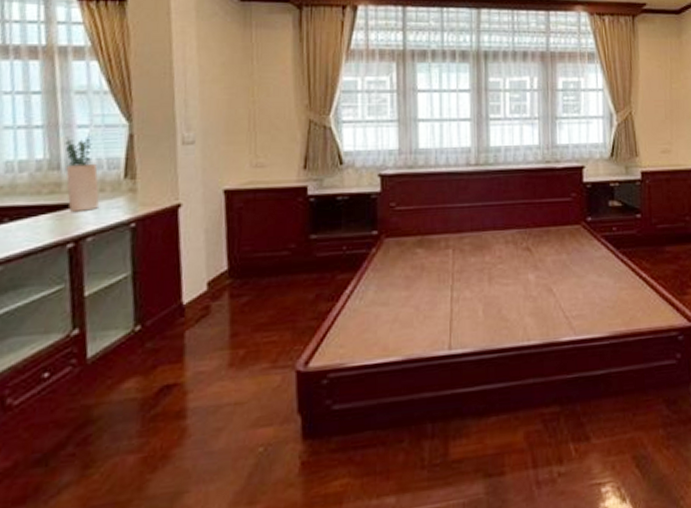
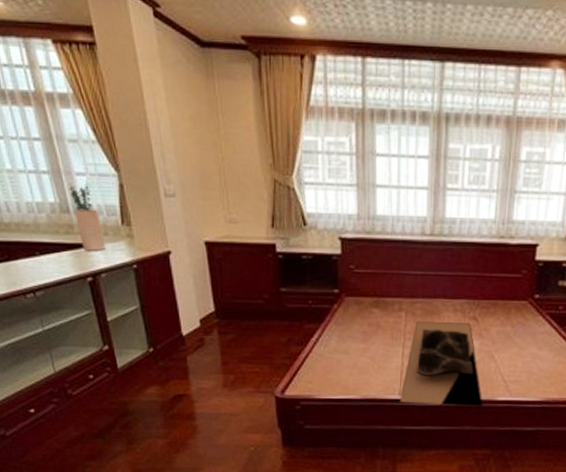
throw blanket: none [450,255,546,359] -> present [400,320,483,407]

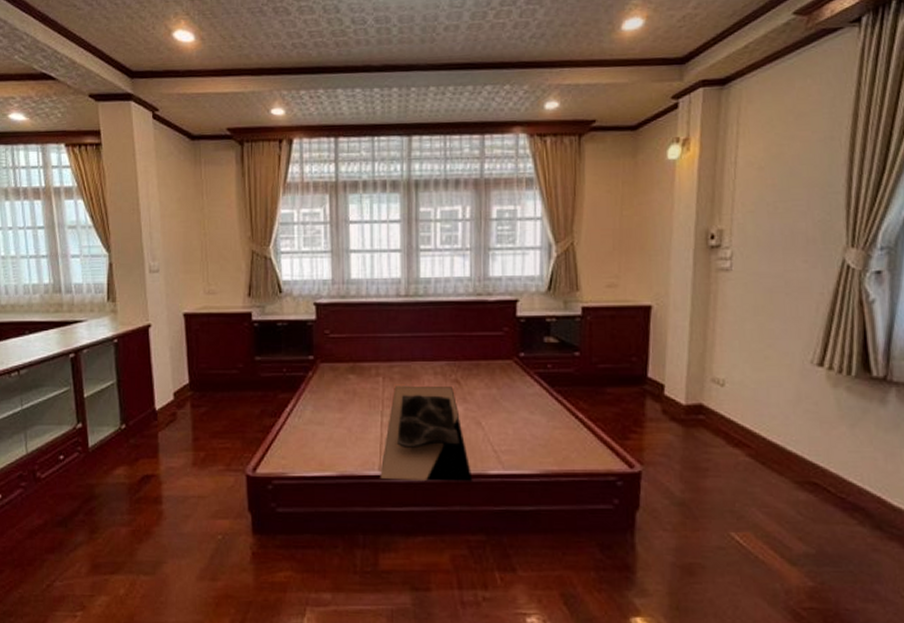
vase: present [69,181,105,251] -> none [63,262,90,328]

